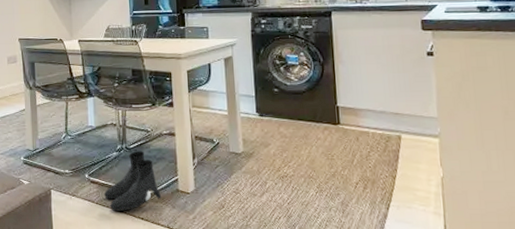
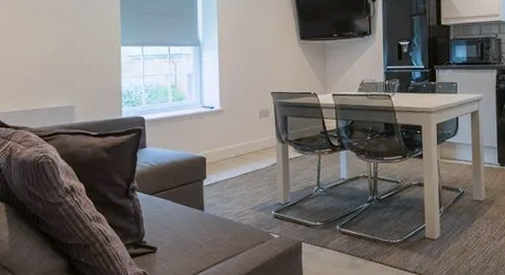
boots: present [103,151,161,211] -> none [354,201,409,260]

